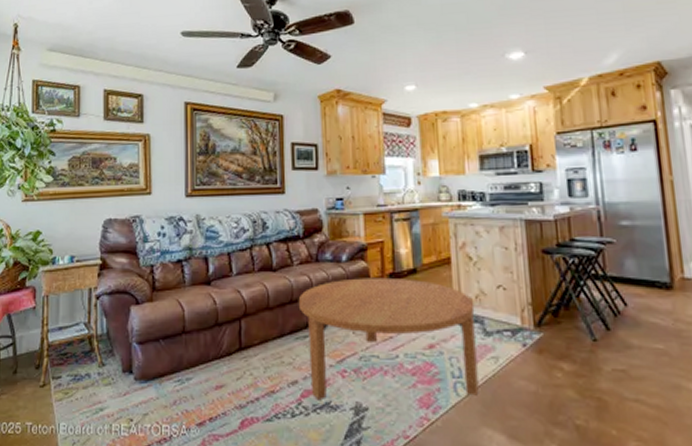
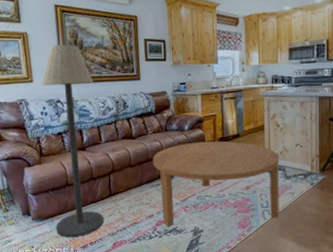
floor lamp: none [160,148,230,408] -> present [40,44,104,237]

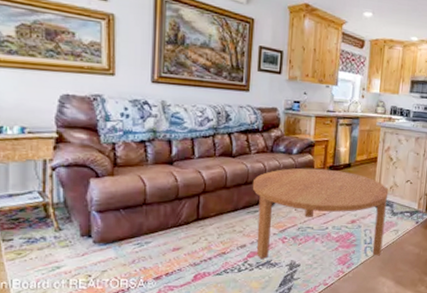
floor lamp: present [40,44,104,237] -> none [124,35,193,266]

